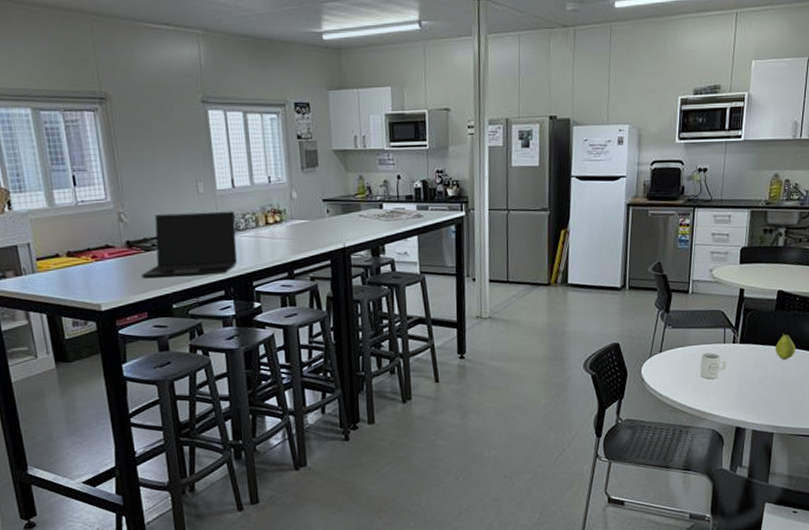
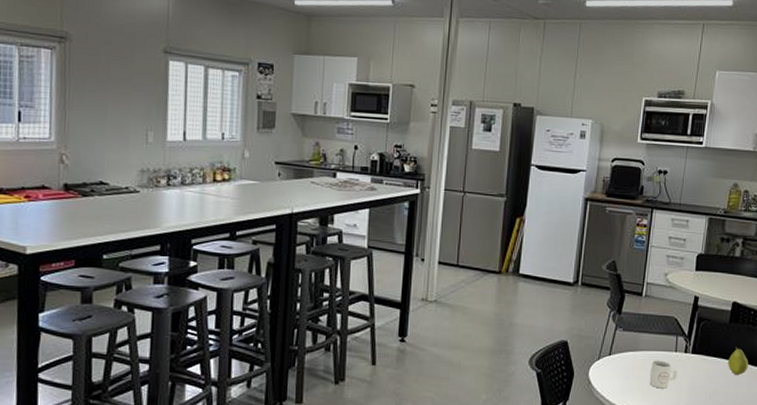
laptop: present [141,211,237,278] -> none [74,159,183,228]

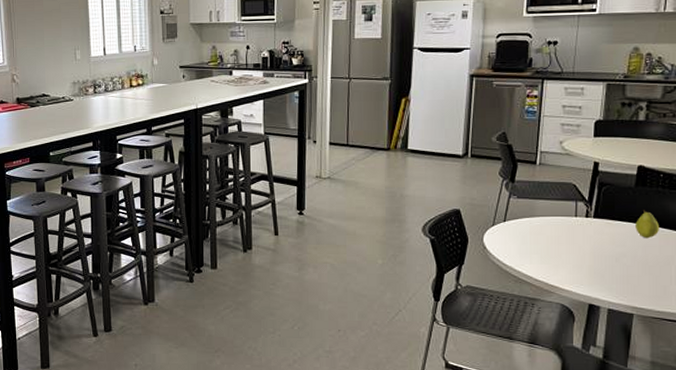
mug: present [649,360,678,389] -> none [548,225,579,252]

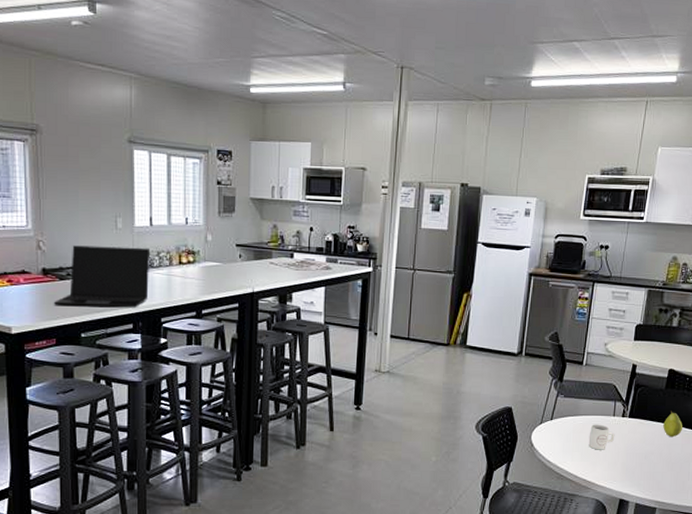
laptop: none [26,74,105,130] -> present [53,245,151,308]
mug: none [548,225,579,252] -> present [588,424,615,450]

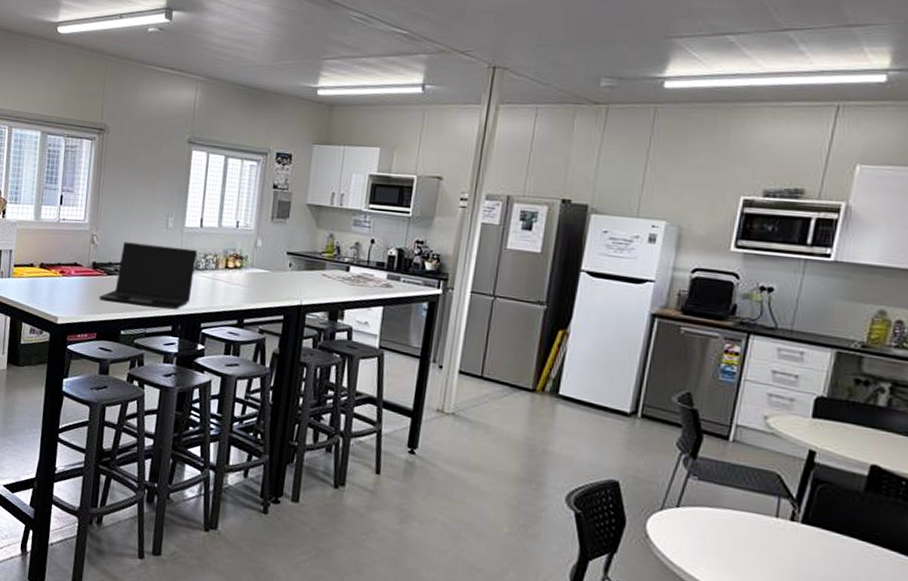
mug: present [588,424,615,450] -> none [734,523,778,562]
fruit: present [663,411,683,438] -> none [860,524,896,564]

